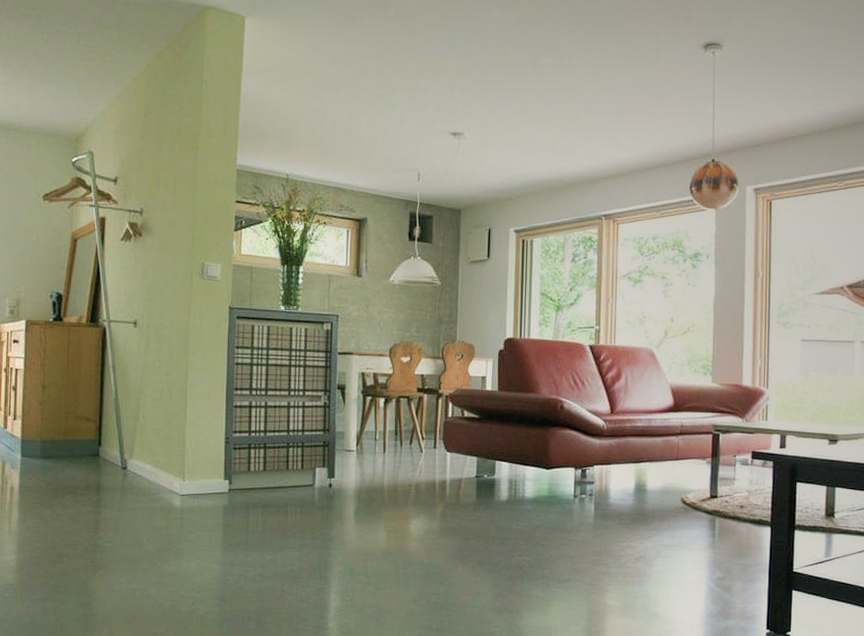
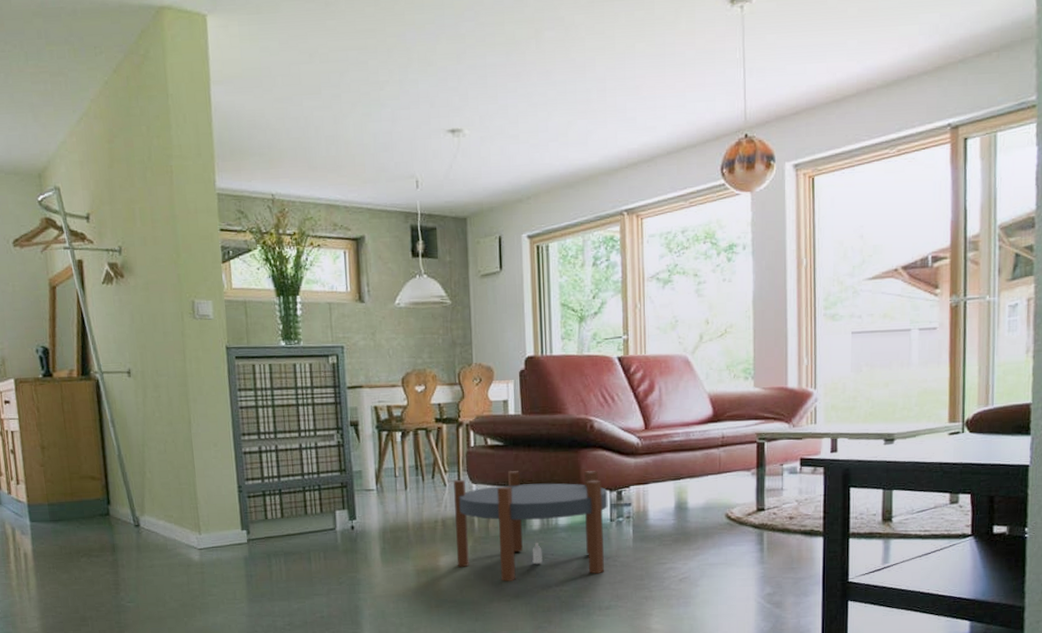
side table: none [426,443,573,548] -> present [453,471,608,581]

